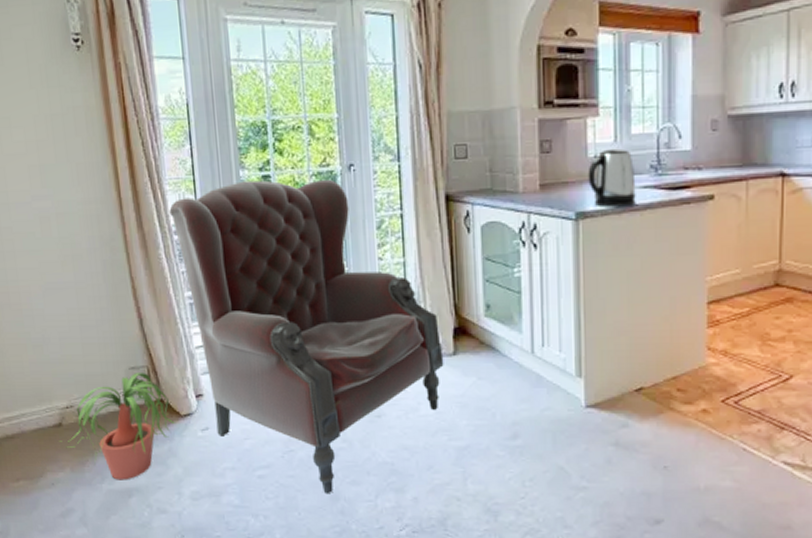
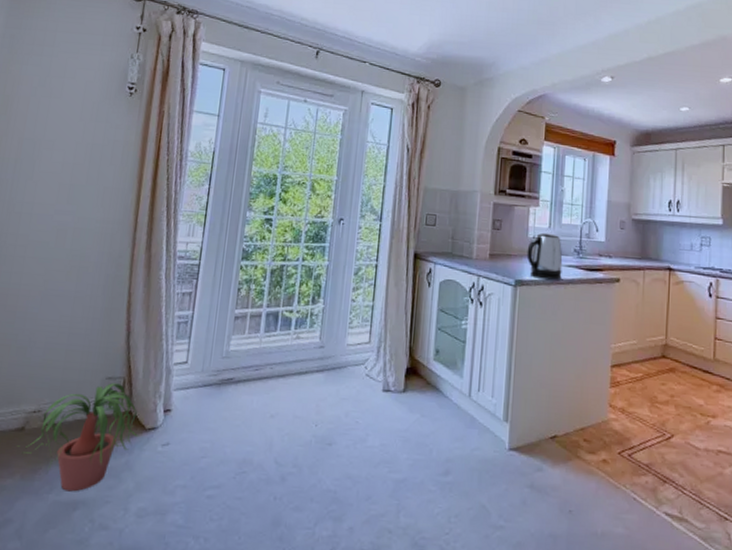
armchair: present [169,179,444,493] -> none [176,221,395,518]

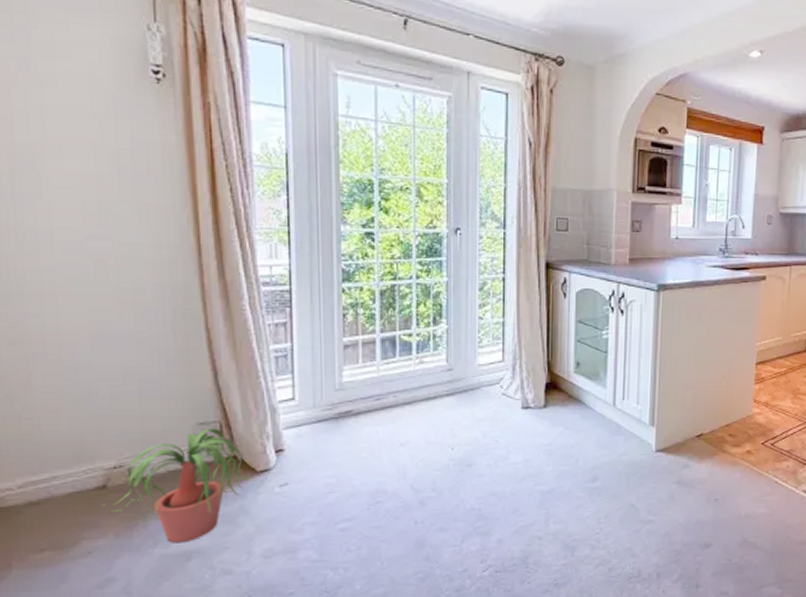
kettle: present [526,232,563,281] -> none [669,232,708,283]

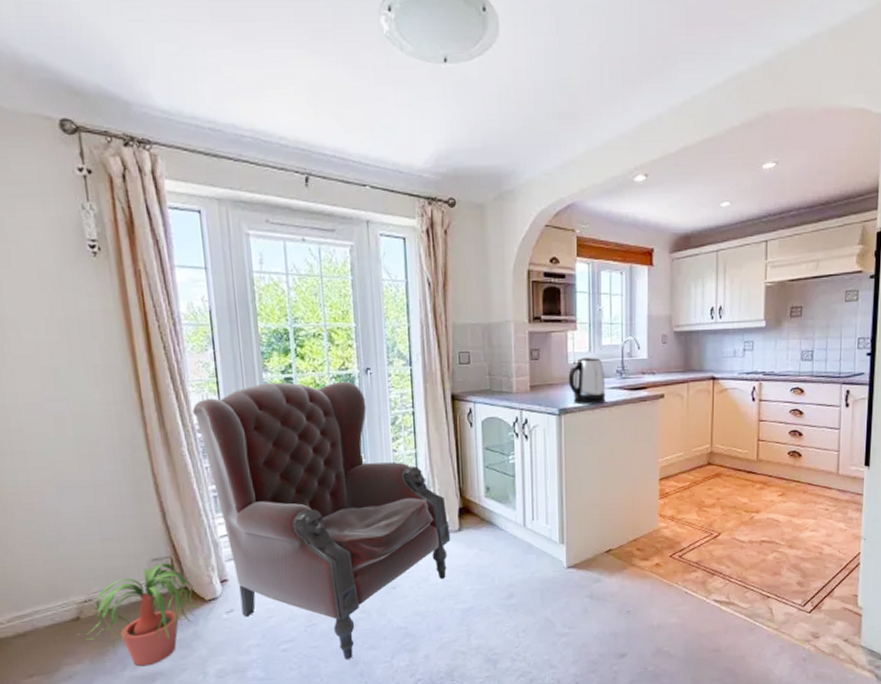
armchair: none [258,236,535,541] -> present [192,381,451,659]
kettle: none [669,232,708,283] -> present [568,356,606,405]

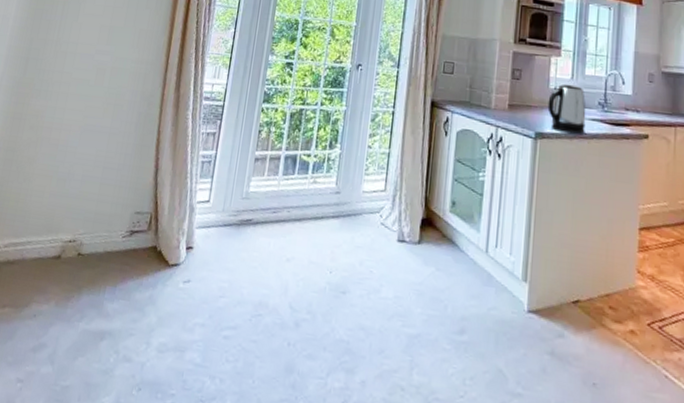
potted plant: present [77,563,199,667] -> none [54,217,162,322]
armchair: present [192,381,451,659] -> none [197,64,410,364]

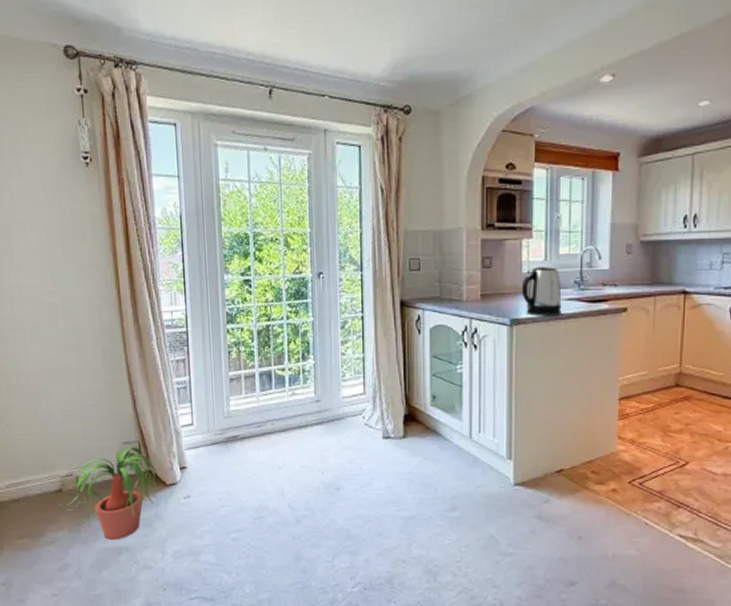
potted plant: none [54,217,162,322] -> present [60,447,161,540]

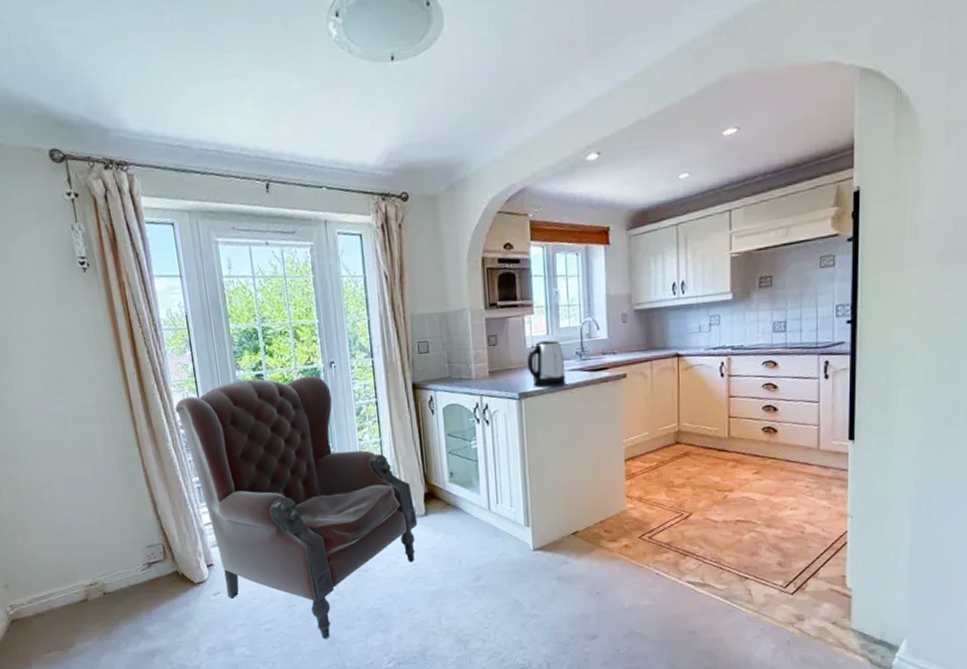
potted plant: present [60,447,161,540] -> none [86,549,190,644]
armchair: none [162,284,395,554] -> present [175,375,418,638]

